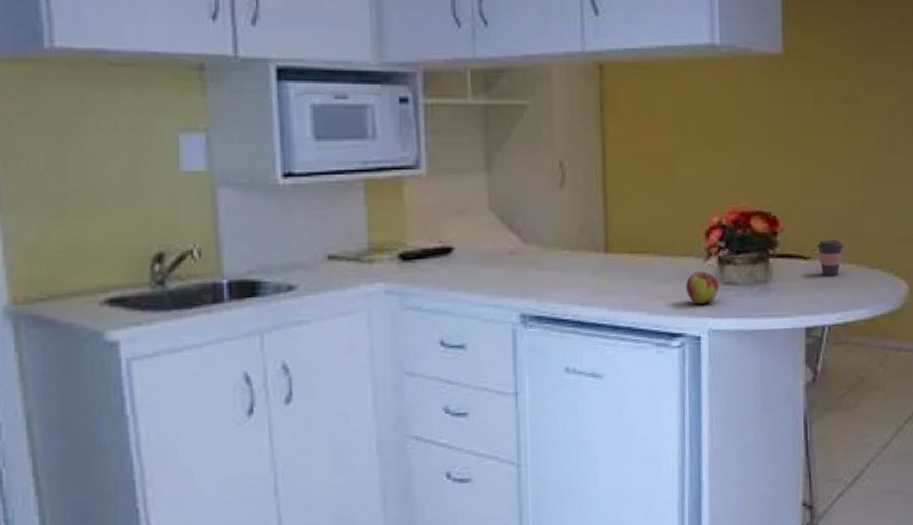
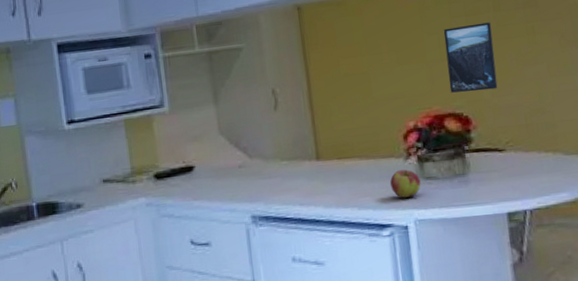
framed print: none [759,113,810,189] -> present [443,22,498,93]
coffee cup: present [817,239,844,277] -> none [511,132,538,166]

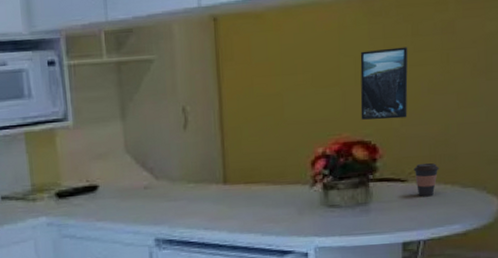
apple: present [390,169,421,198] -> none [295,196,324,225]
coffee cup: none [511,132,538,166] -> present [414,163,439,197]

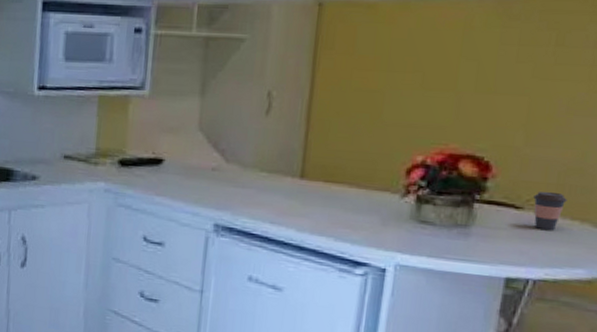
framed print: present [360,47,408,120] -> none [475,56,548,137]

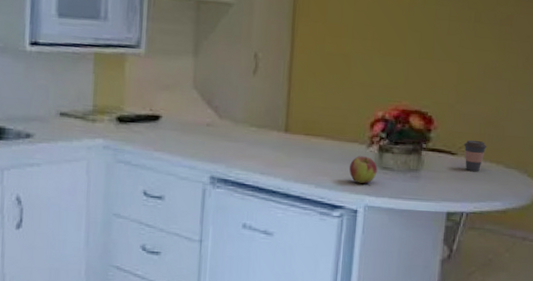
apple: none [377,207,414,239] -> present [349,156,378,184]

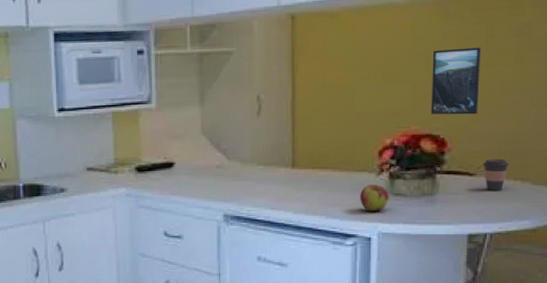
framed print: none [421,28,470,96] -> present [431,47,482,115]

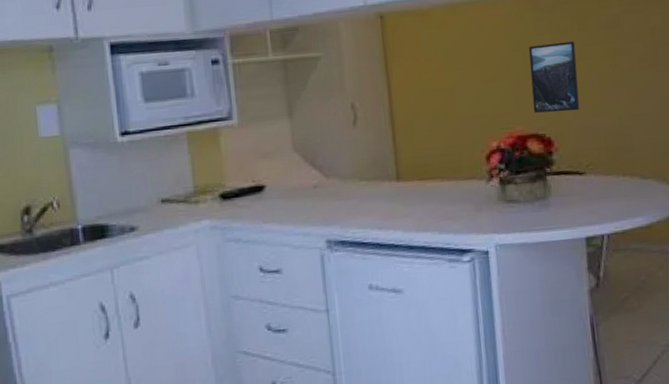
apple: present [360,184,389,211] -> none [472,192,503,222]
coffee cup: present [483,158,509,192] -> none [591,155,617,190]

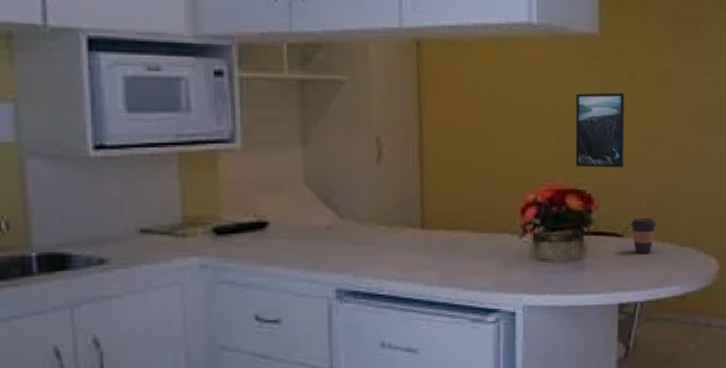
coffee cup: none [591,155,617,190] -> present [630,217,657,255]

